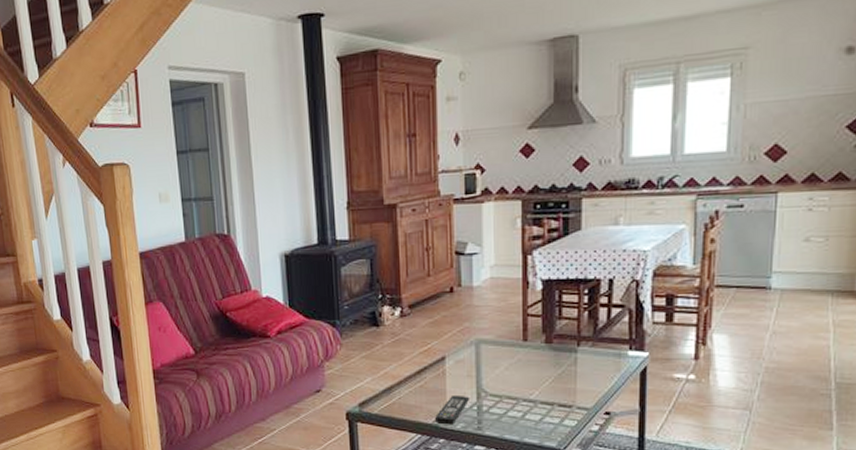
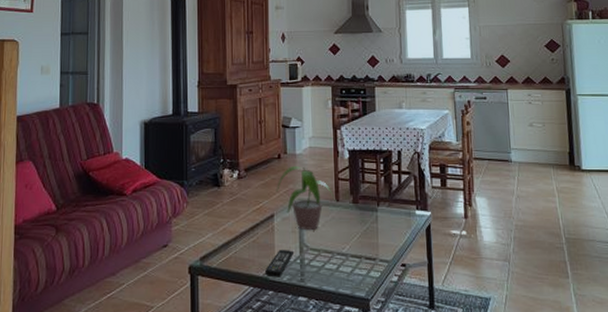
potted plant: none [447,301,524,375] -> present [275,166,336,231]

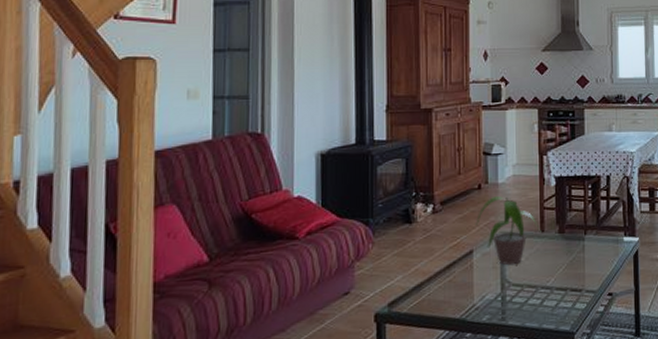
remote control: present [265,250,293,277] -> none [463,287,494,318]

